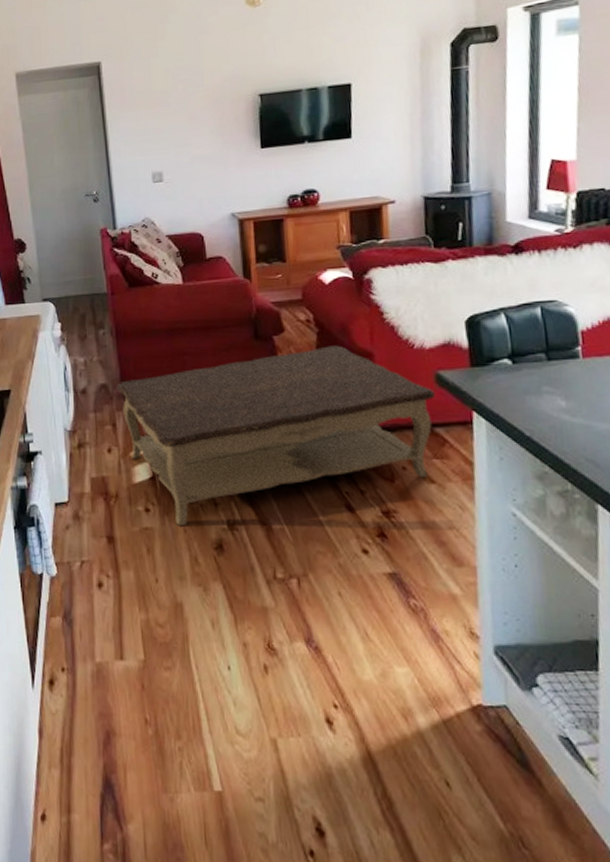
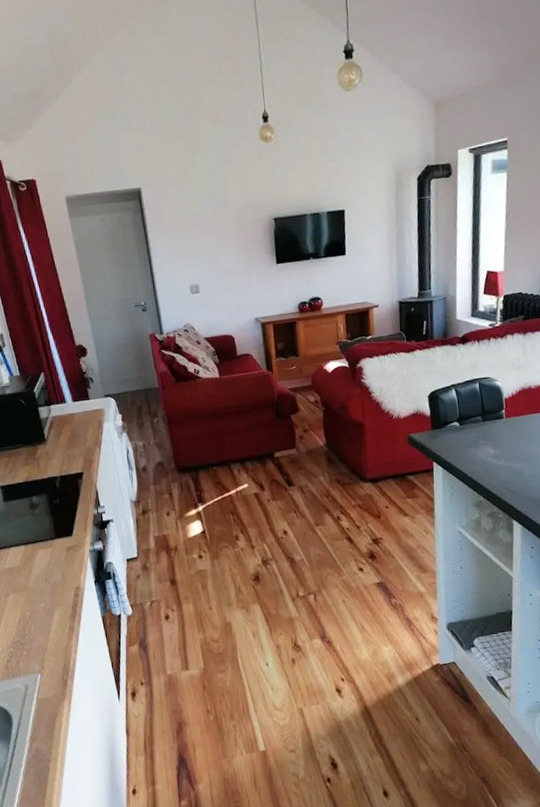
coffee table: present [116,345,436,527] -> none [170,419,408,567]

